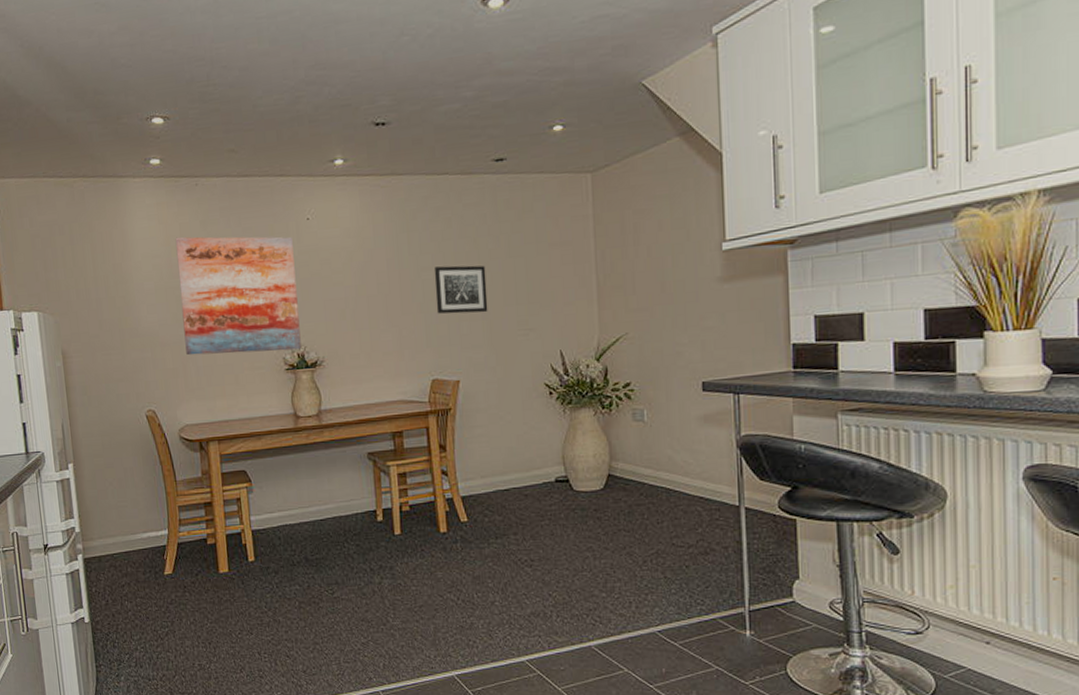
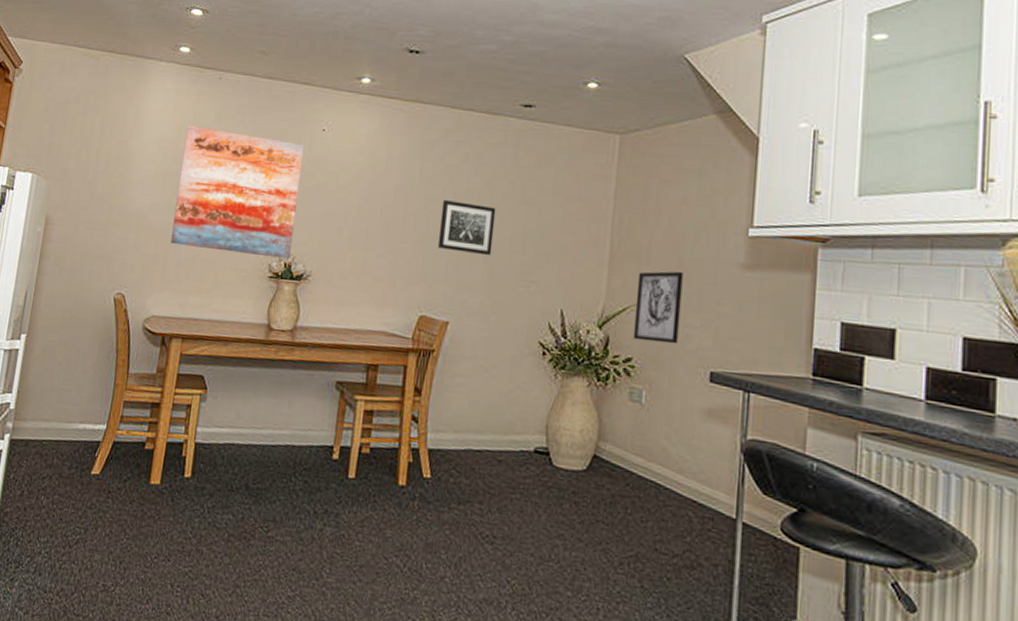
wall art: none [626,294,670,366] -> present [633,271,684,344]

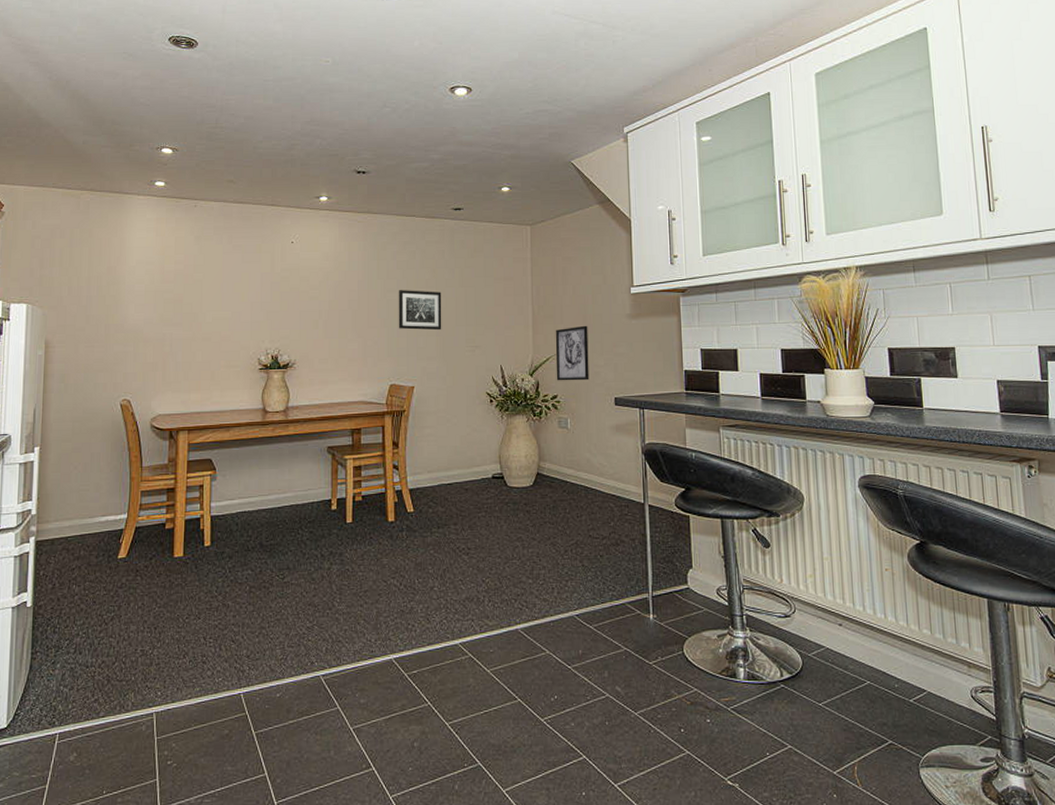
wall art: present [171,125,304,259] -> none [167,248,277,353]

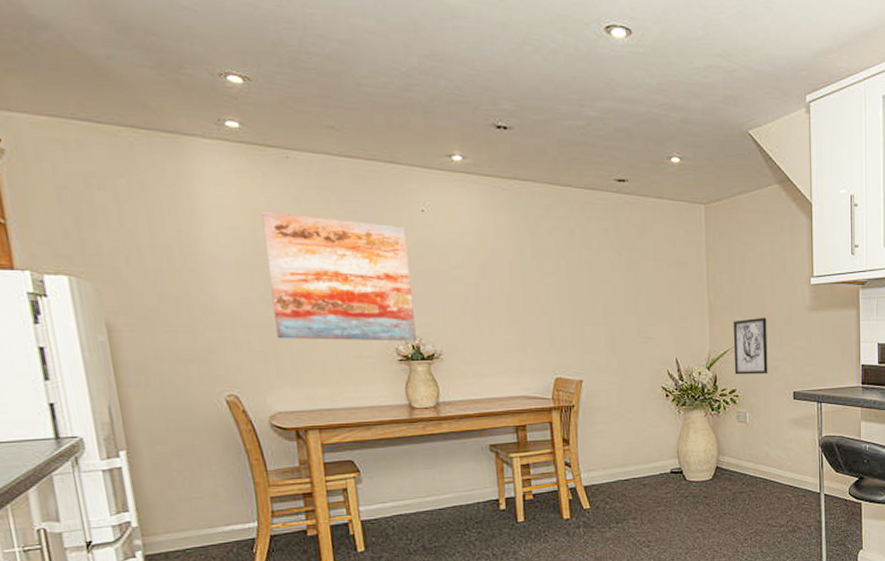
wall art: none [167,248,277,353] -> present [260,211,417,341]
wall art: present [398,290,442,331] -> none [557,273,610,320]

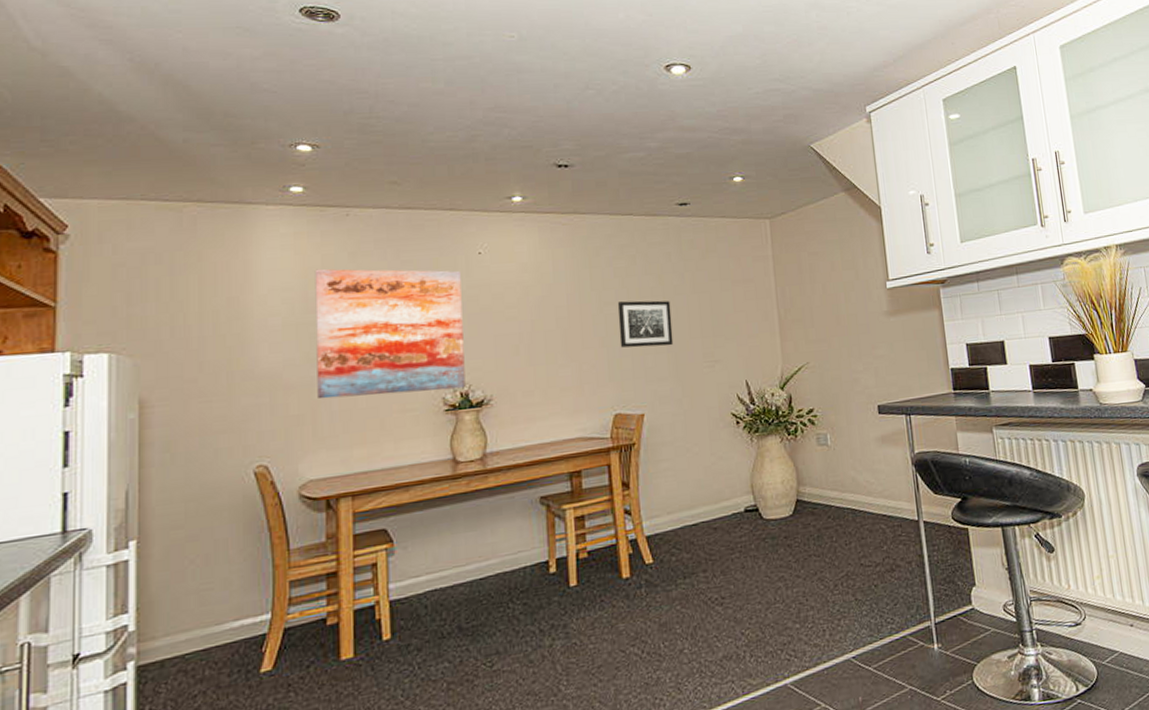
wall art: none [557,273,610,320] -> present [617,300,674,348]
wall art: present [732,317,768,375] -> none [805,327,848,393]

